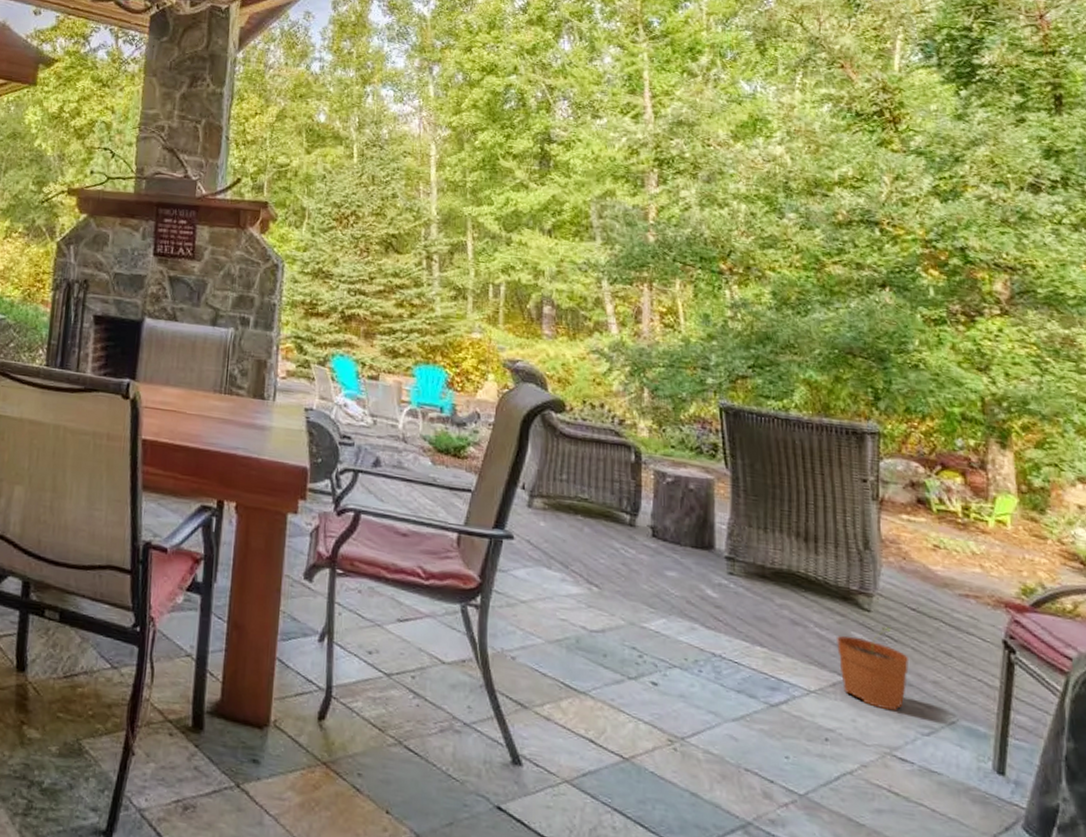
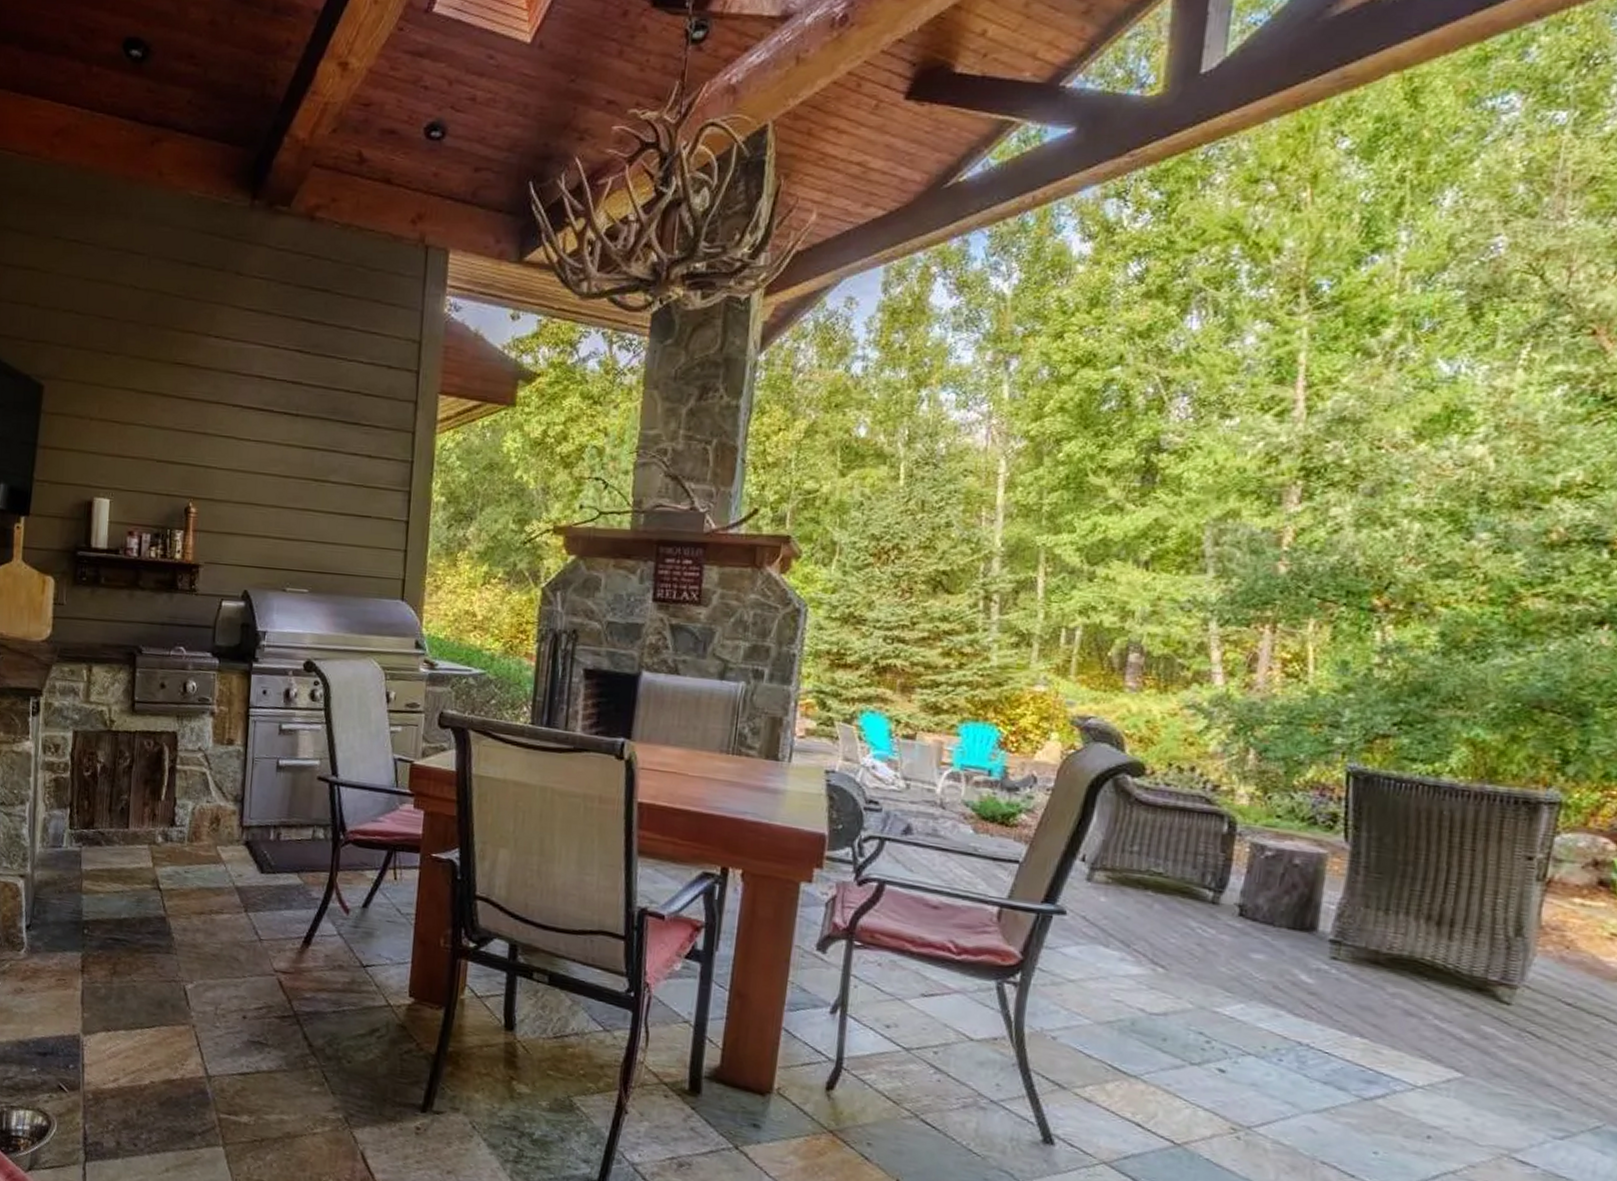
plant pot: present [837,626,910,711] -> none [1459,1021,1553,1112]

